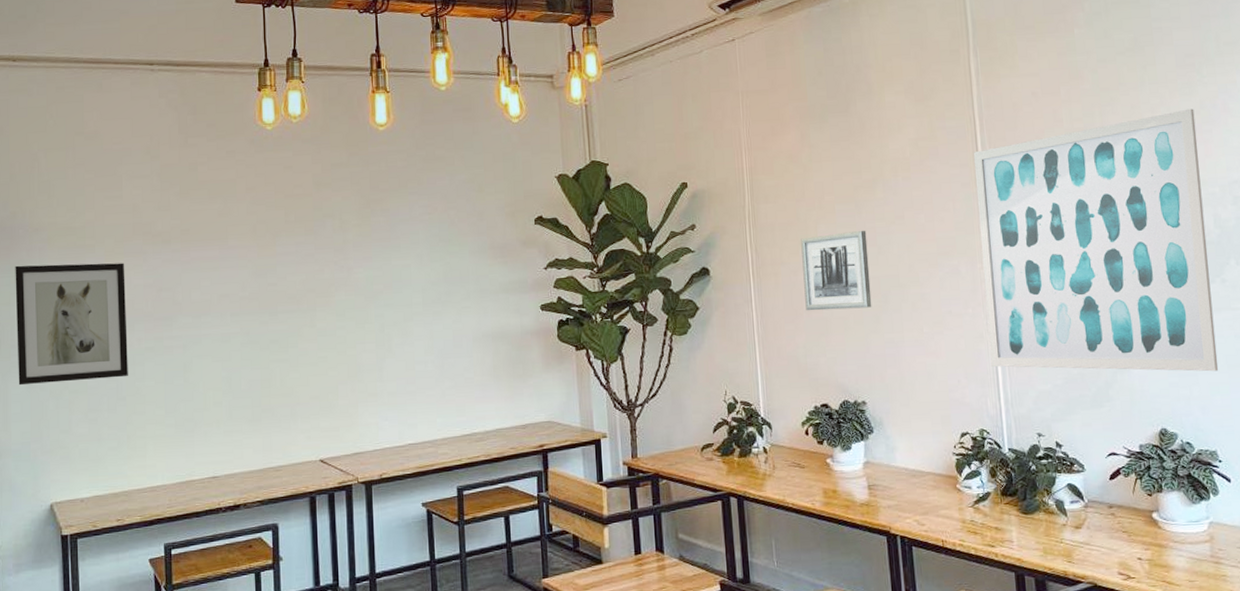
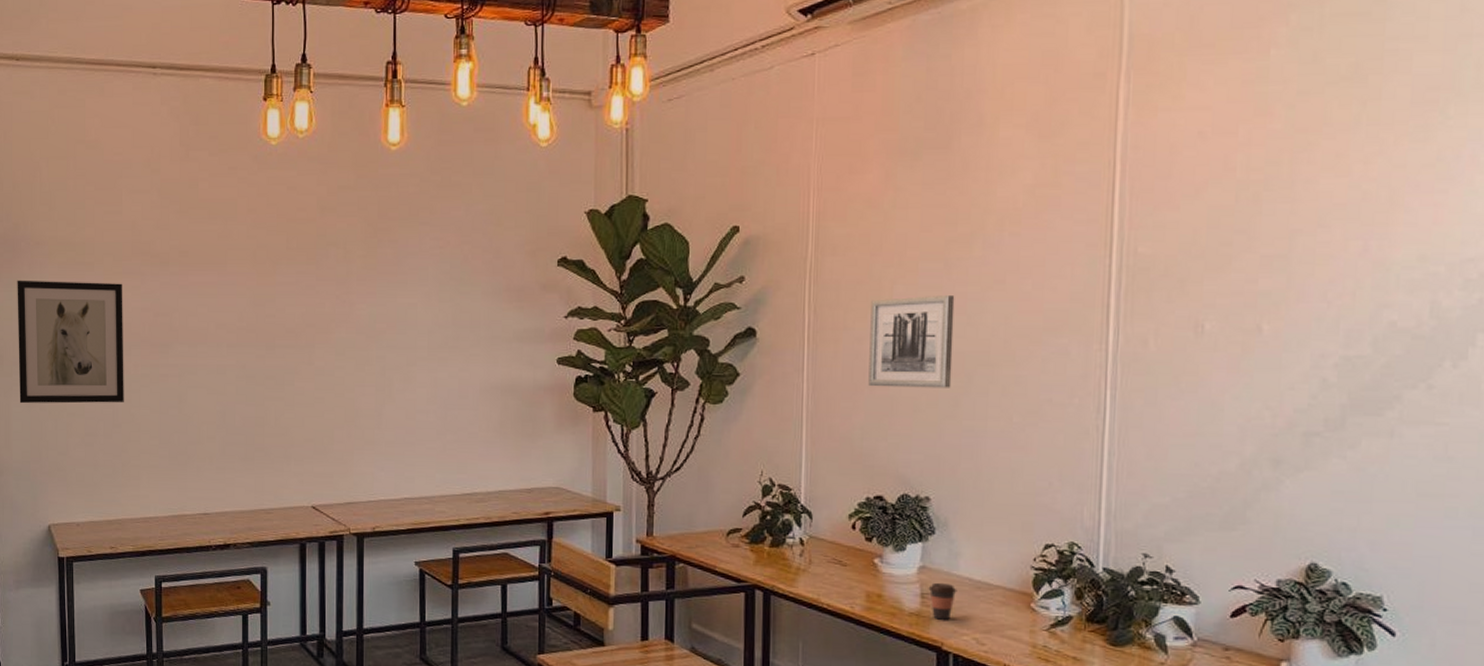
coffee cup: none [873,474,897,507] -> present [928,582,957,620]
wall art: present [973,108,1219,372] -> none [1095,160,1427,500]

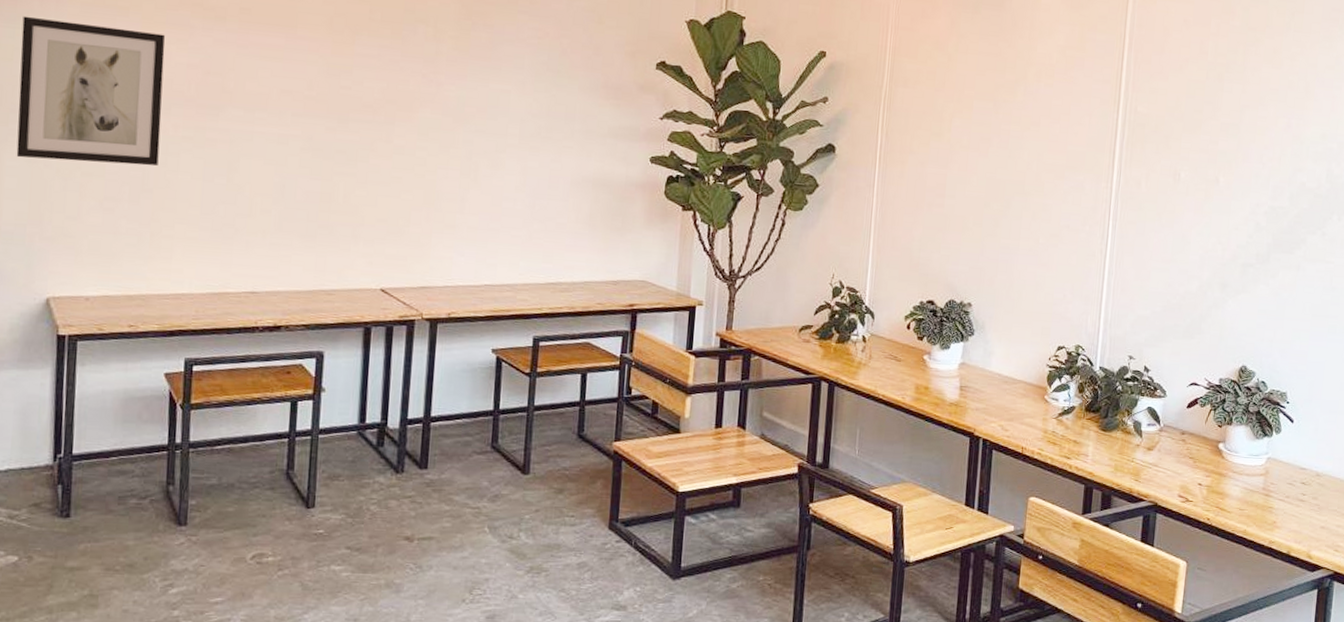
wall art: present [868,294,955,388] -> none [927,129,1000,211]
coffee cup: present [928,582,957,620] -> none [966,377,989,410]

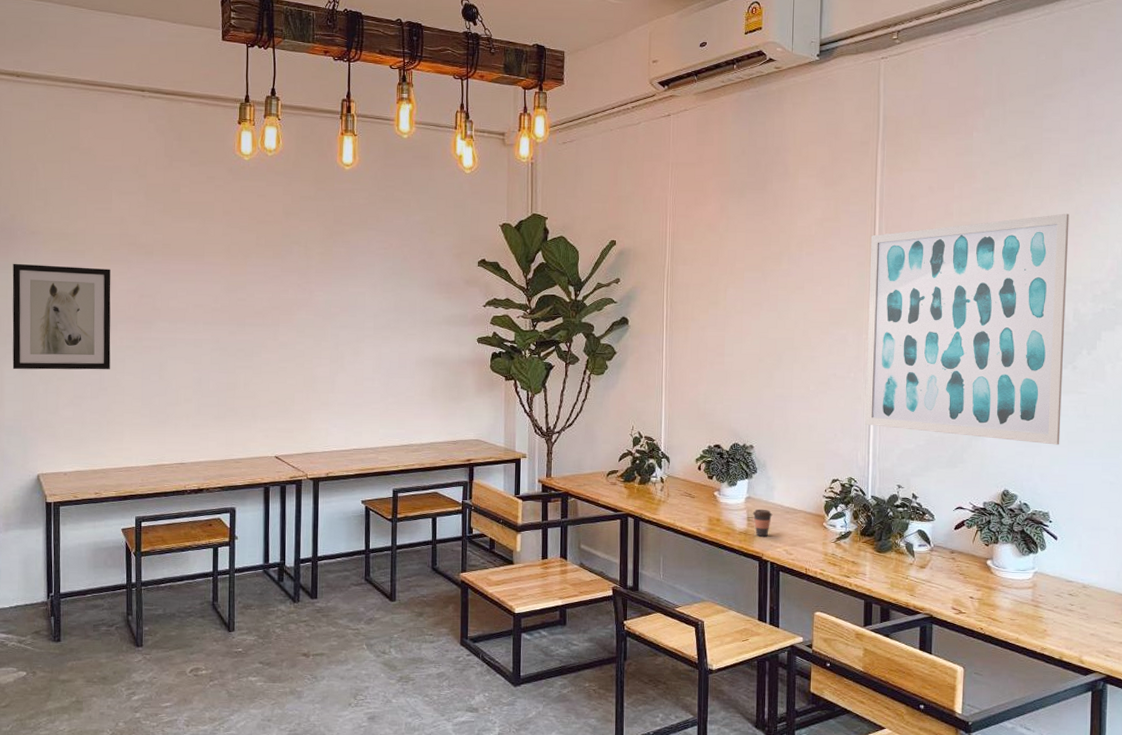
coffee cup: none [966,377,989,410] -> present [752,509,773,537]
wall art: none [1098,62,1330,319] -> present [865,213,1069,445]

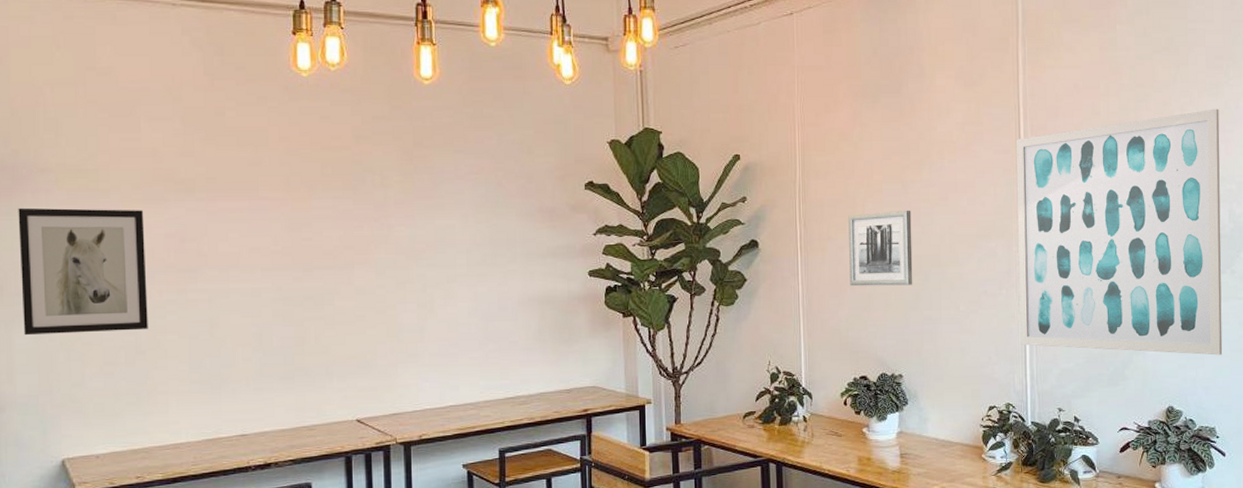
wall art: none [709,296,769,365] -> present [848,210,913,286]
coffee cup: present [752,509,773,537] -> none [905,444,927,474]

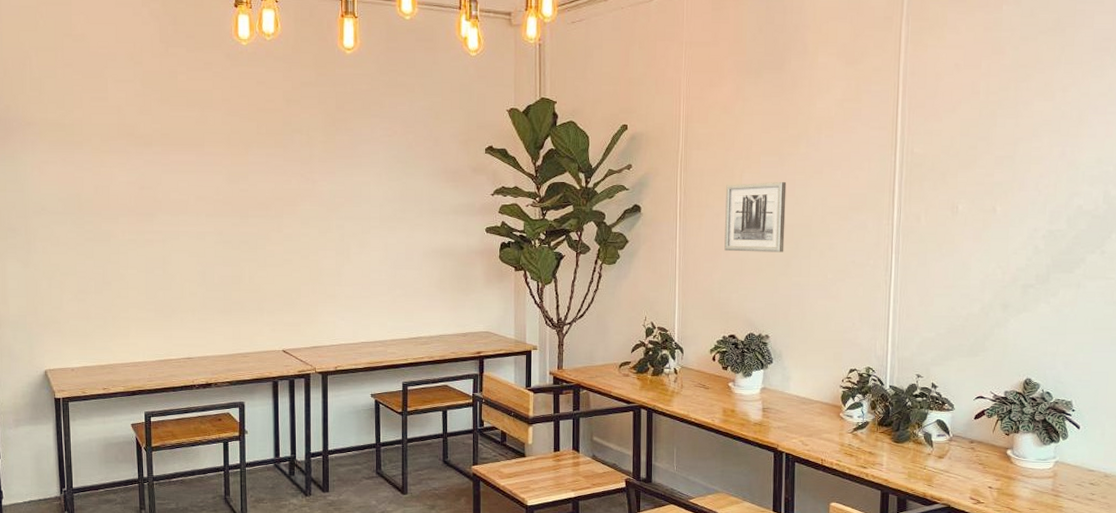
wall art: present [18,207,148,336] -> none [10,155,113,265]
wall art: present [1016,109,1223,356] -> none [884,90,1102,332]

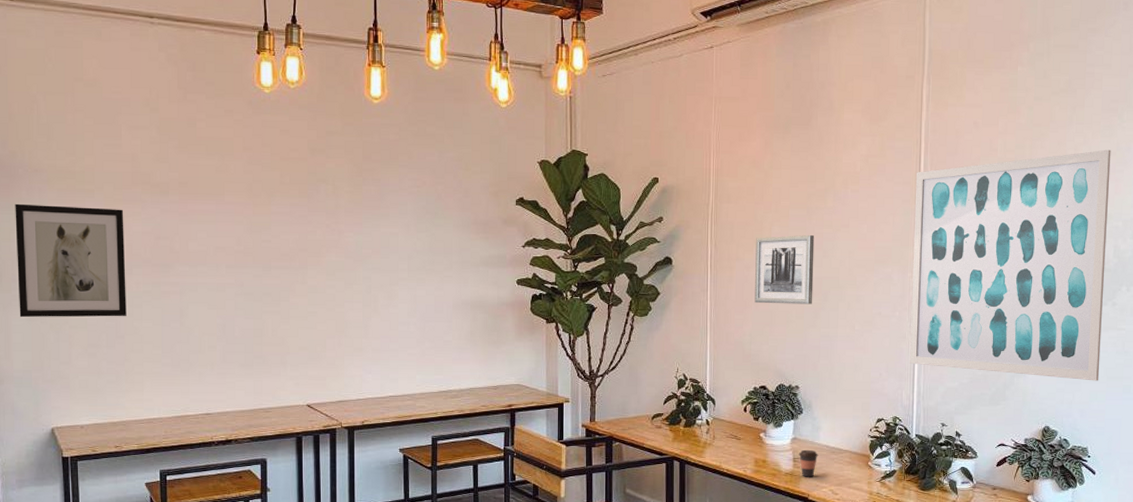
wall art: none [10,155,113,265] -> present [15,203,127,318]
coffee cup: none [768,399,789,428] -> present [798,449,819,477]
wall art: none [884,90,1102,332] -> present [910,149,1111,381]

